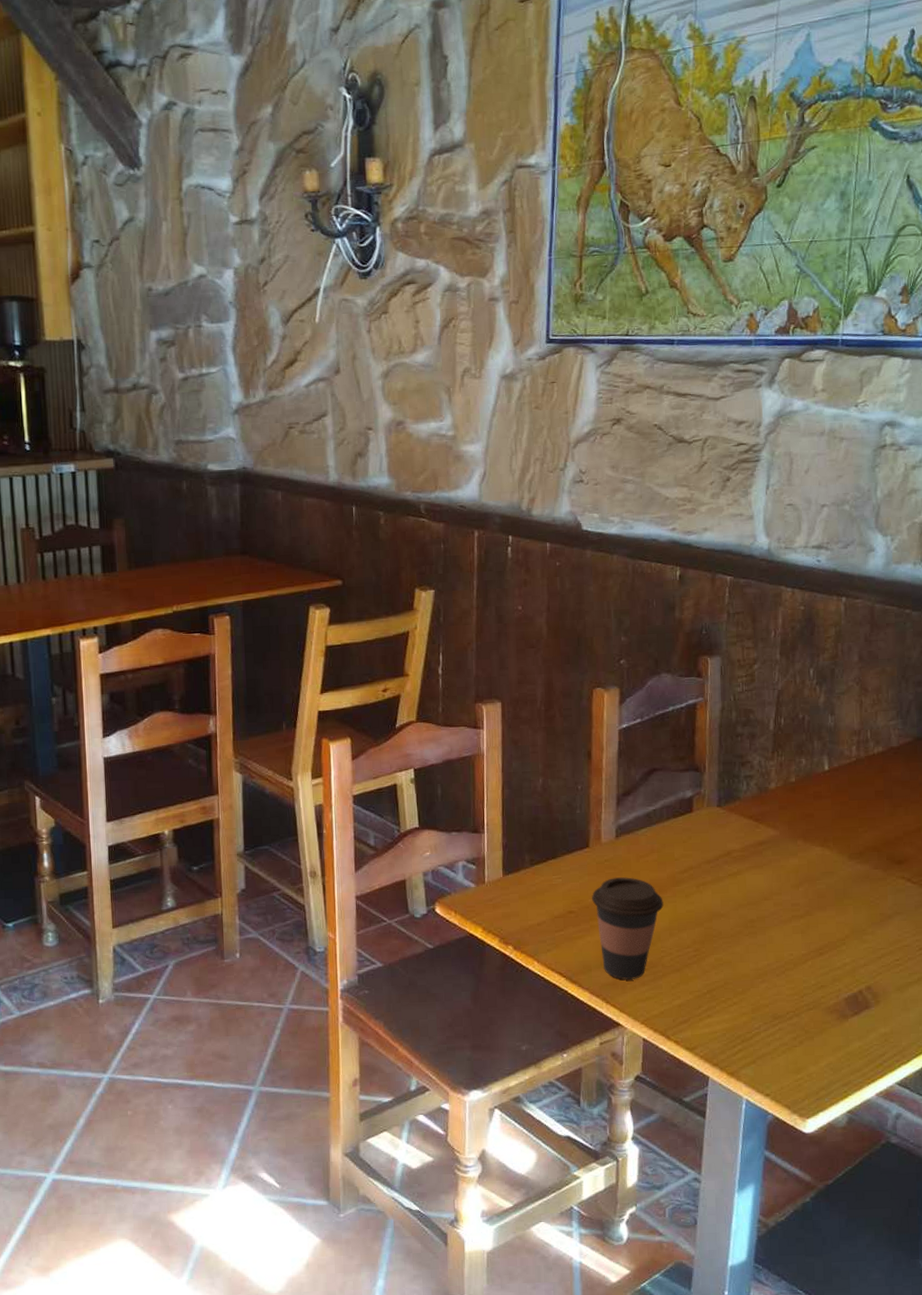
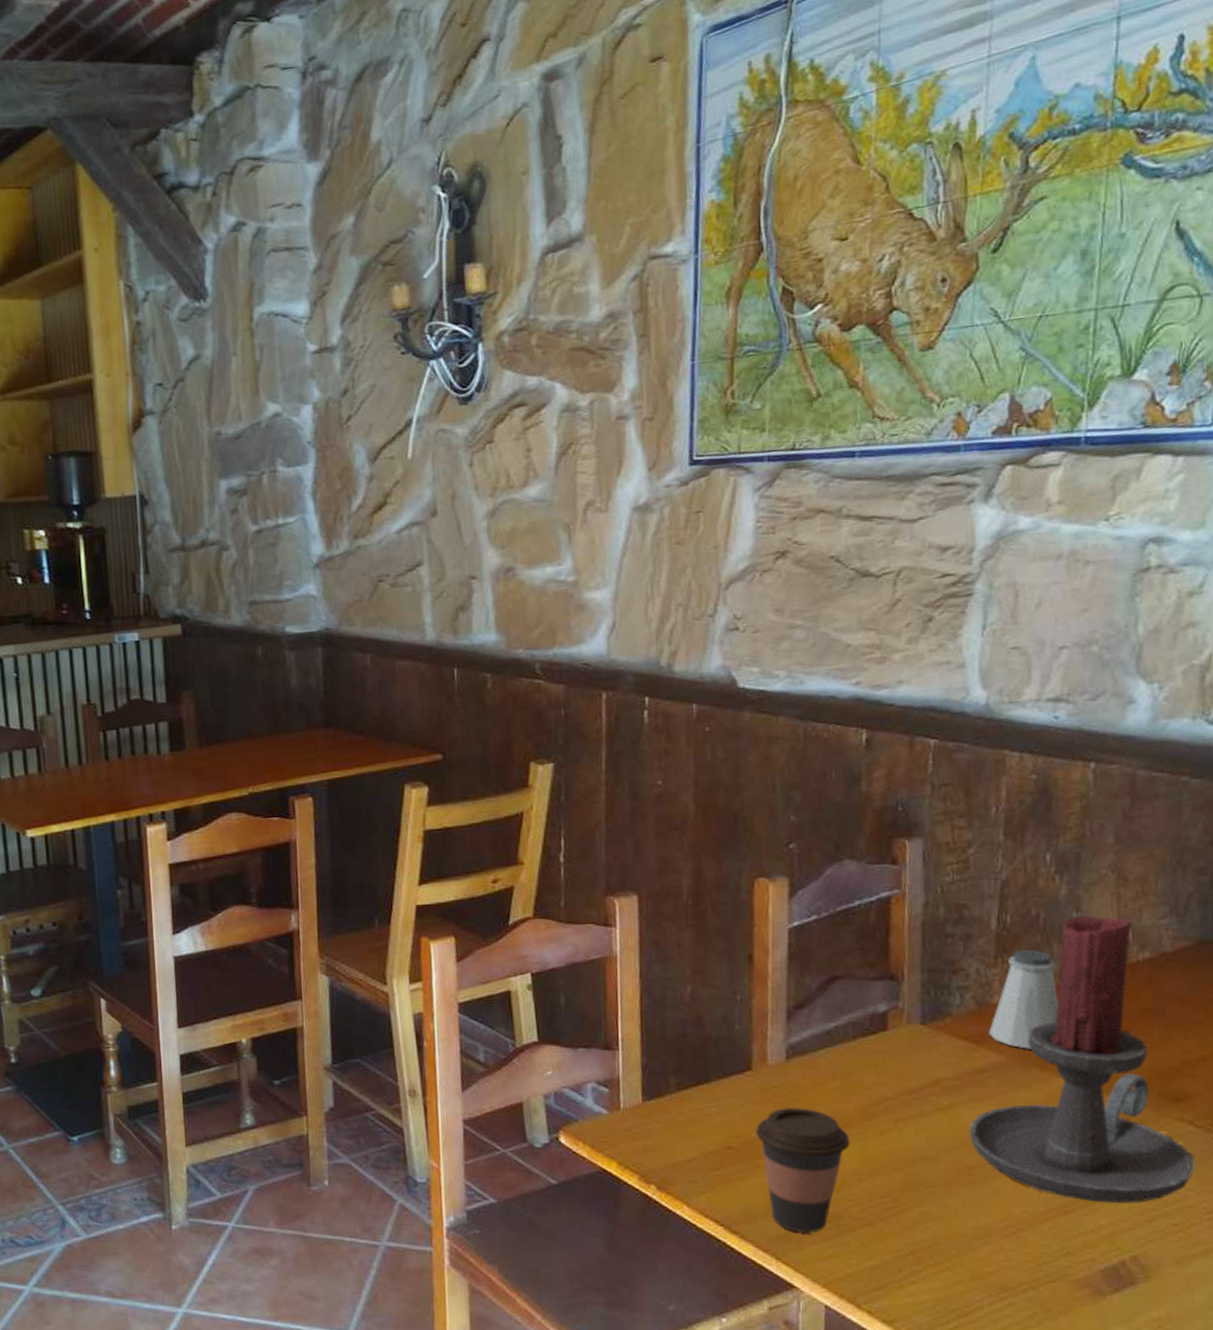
candle holder: none [752,718,912,945] -> present [969,915,1195,1203]
saltshaker: none [767,746,818,825] -> present [989,950,1059,1049]

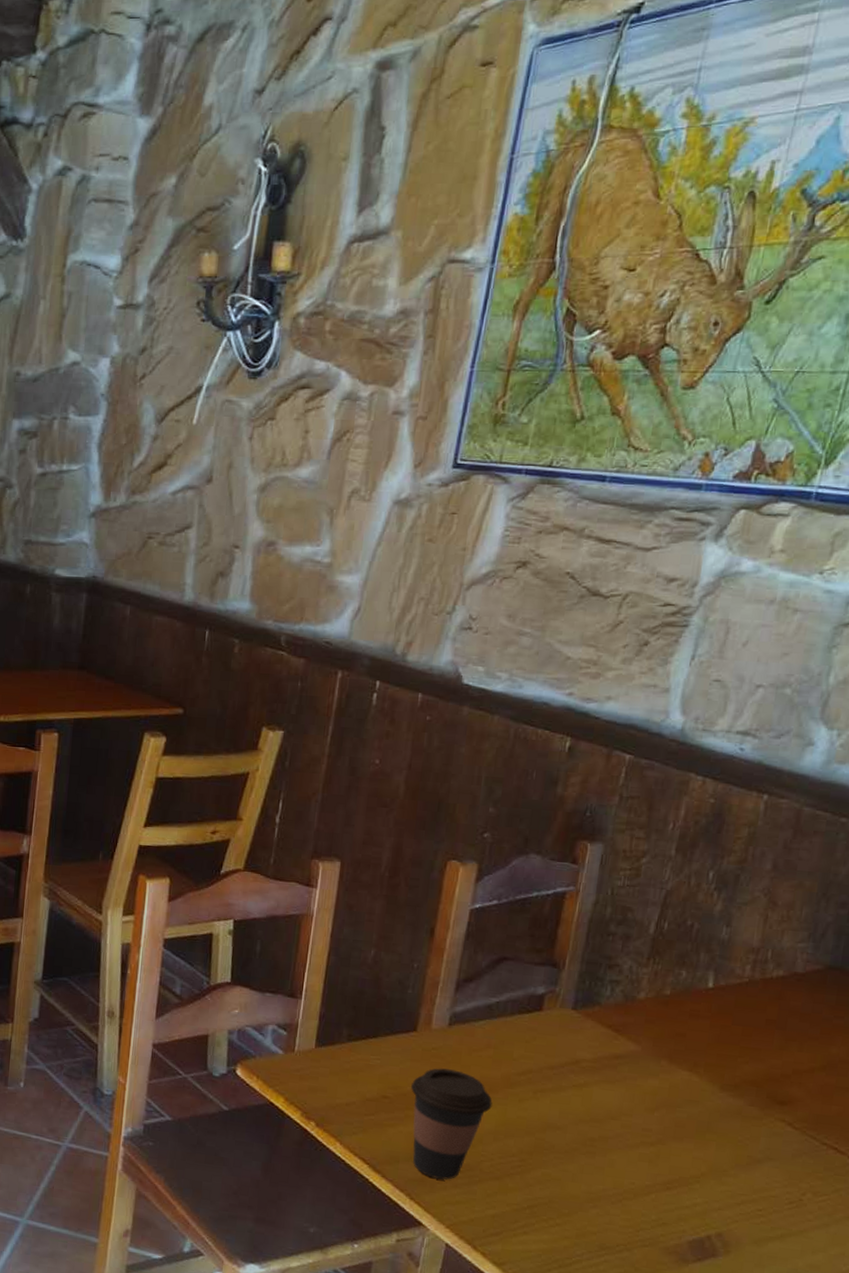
candle holder: present [969,915,1195,1203] -> none [597,930,787,1188]
saltshaker: present [989,950,1059,1049] -> none [631,954,700,1043]

